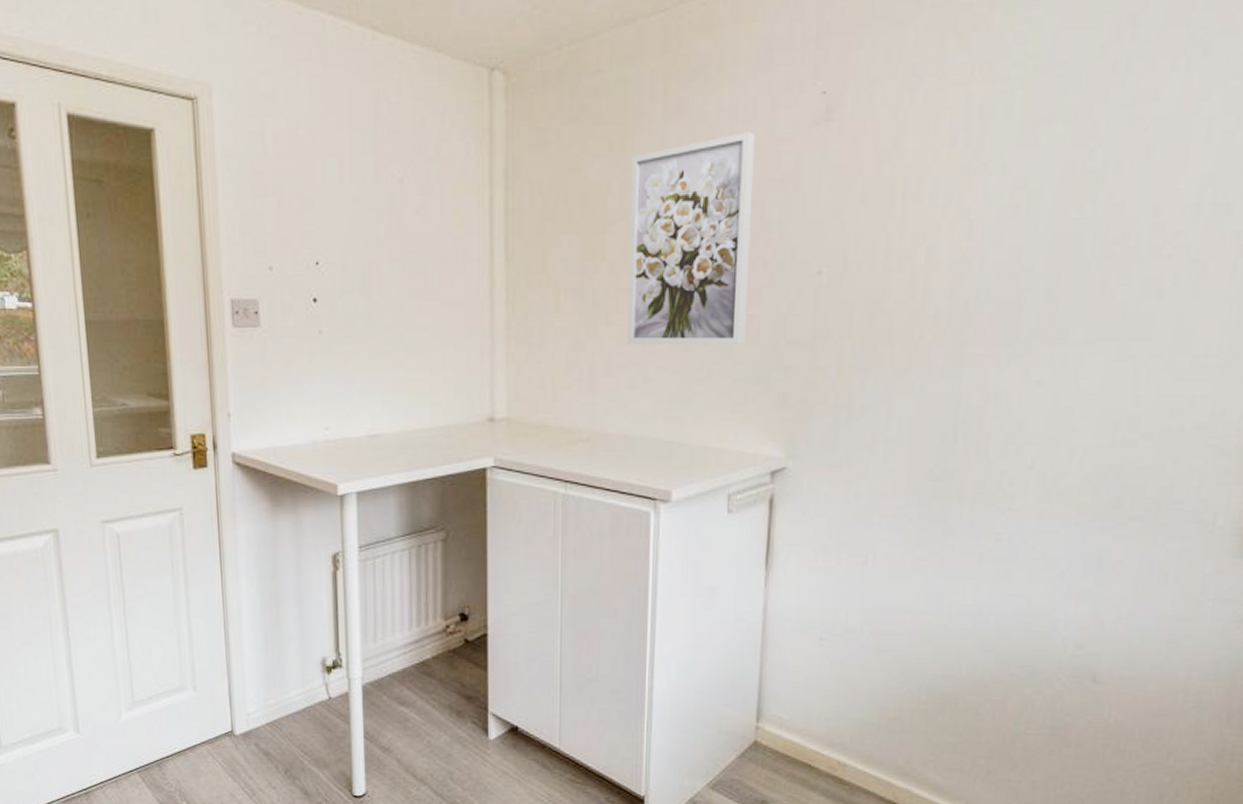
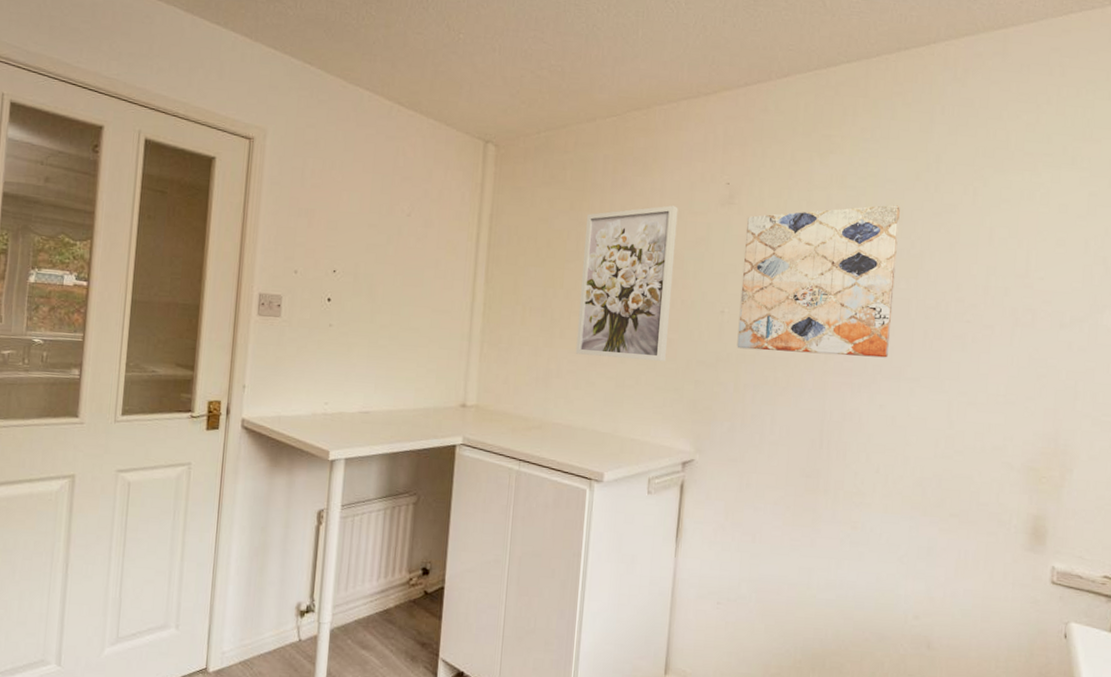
wall art: none [840,96,1074,320] -> present [737,204,900,358]

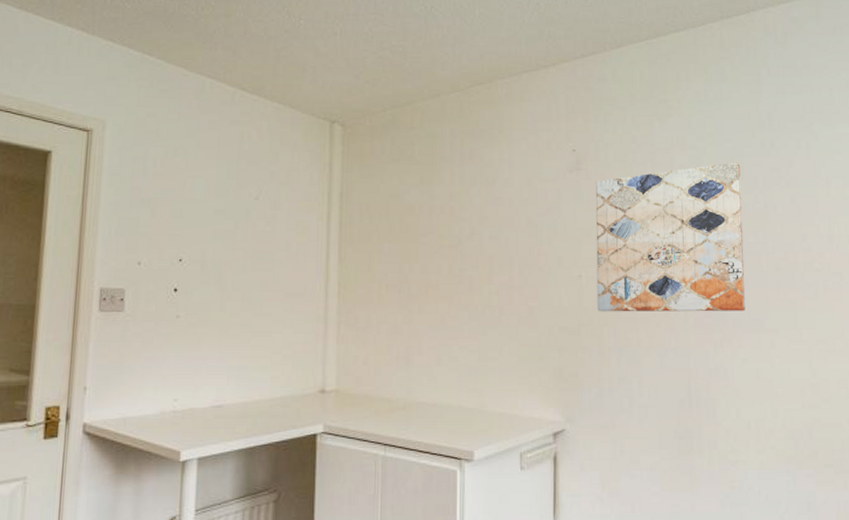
wall art: present [575,205,678,361] -> none [435,174,528,330]

